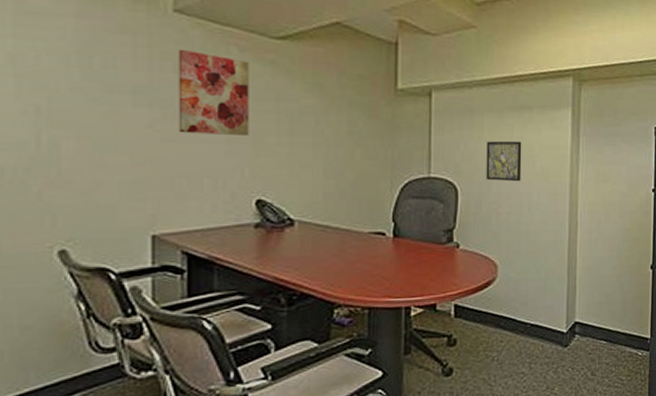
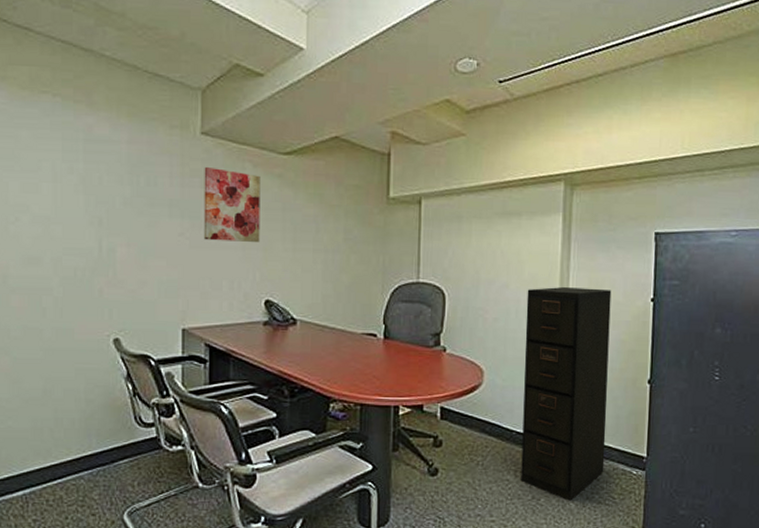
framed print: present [486,141,522,182] -> none [473,247,510,289]
filing cabinet: none [535,180,617,387] -> present [521,287,612,501]

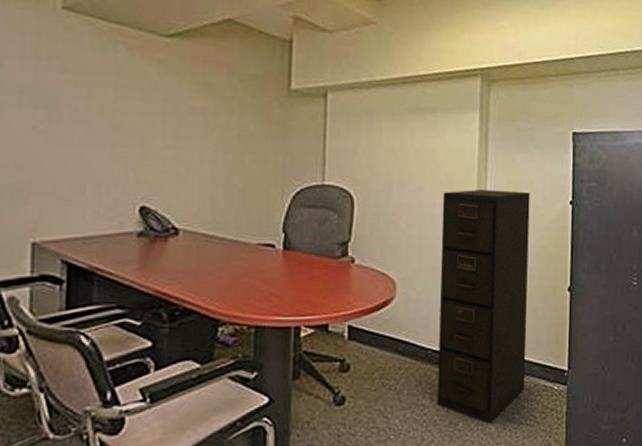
wall art: present [203,166,261,242] -> none [63,47,137,138]

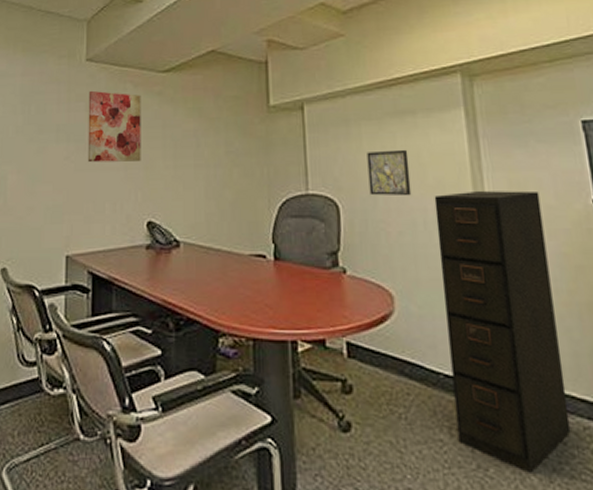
wall art: none [63,47,137,138] -> present [87,90,141,163]
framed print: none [384,146,425,191] -> present [367,149,412,196]

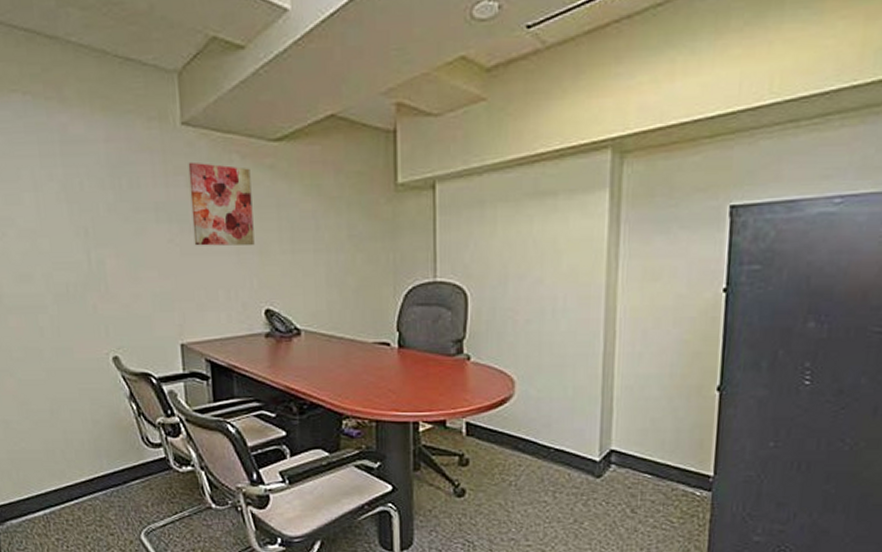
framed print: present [367,149,412,196] -> none [500,234,544,284]
filing cabinet: present [434,190,571,473] -> none [560,279,672,525]

